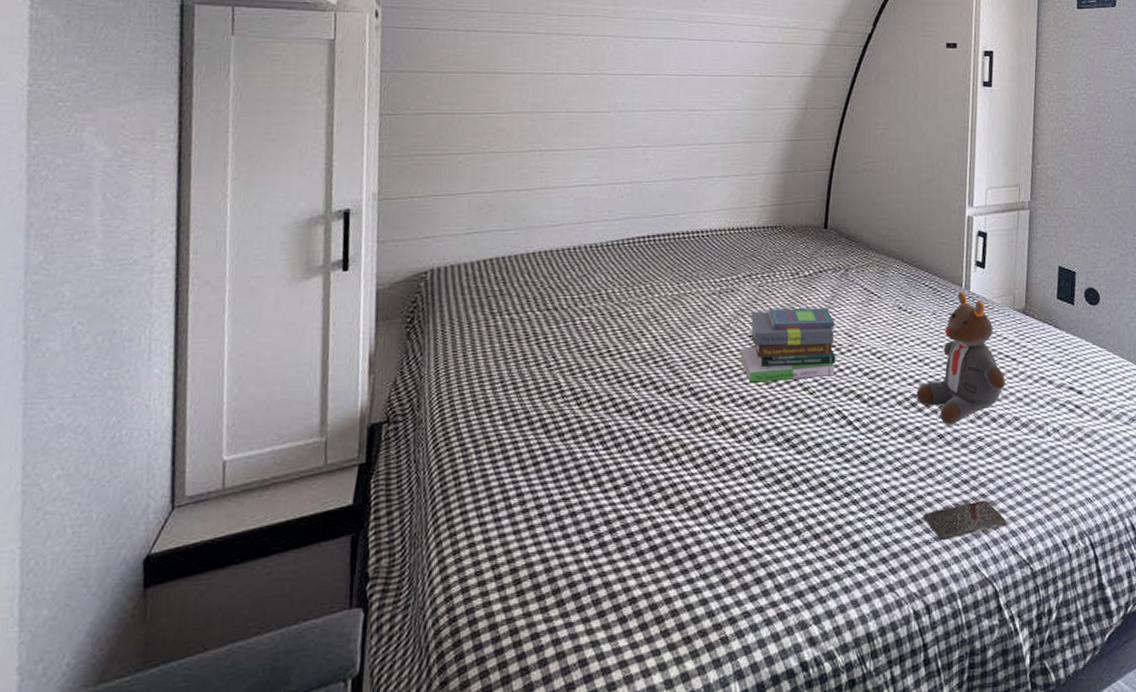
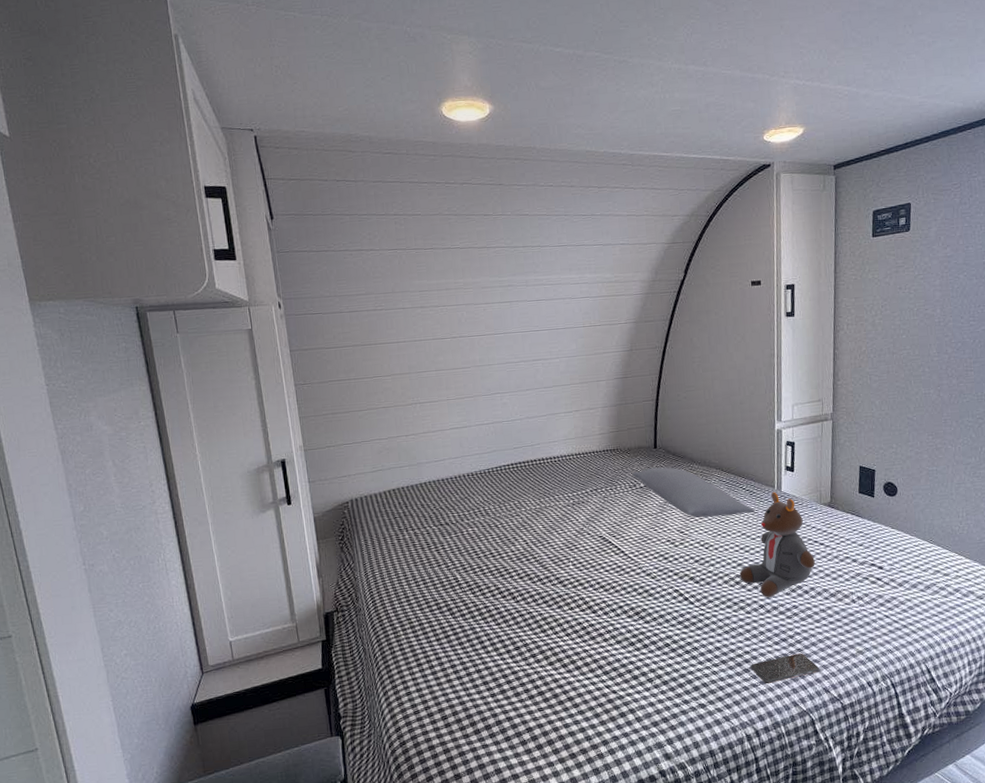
books: present [740,307,836,383] -> none [593,511,672,572]
pillow: none [794,252,938,319] -> present [631,467,755,518]

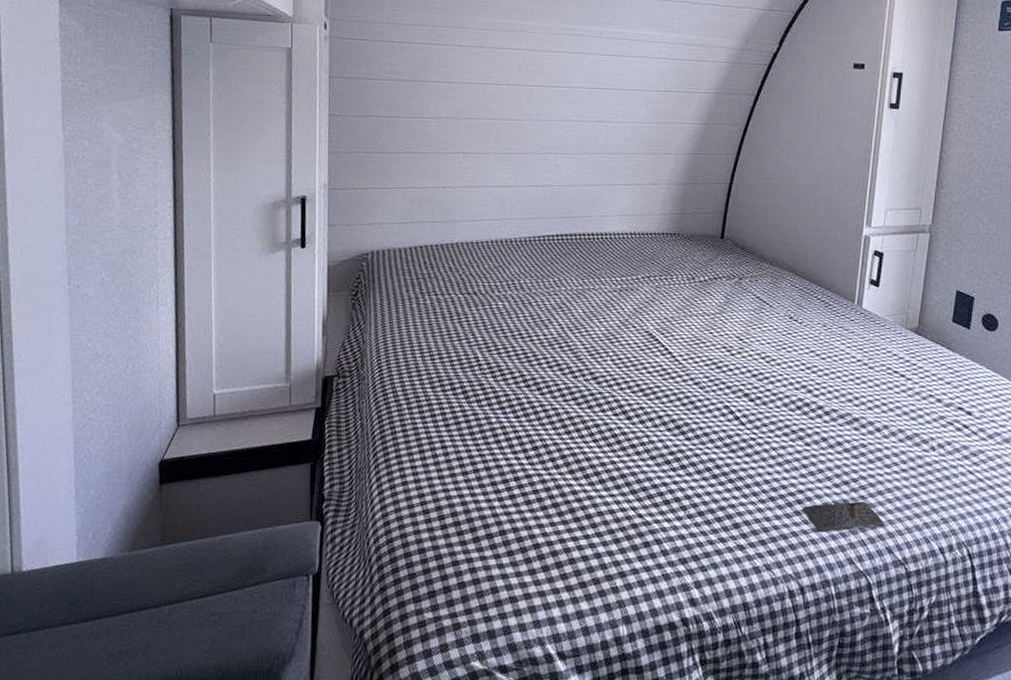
pillow: present [631,467,755,518] -> none [691,260,829,329]
teddy bear: present [739,492,815,598] -> none [802,307,892,430]

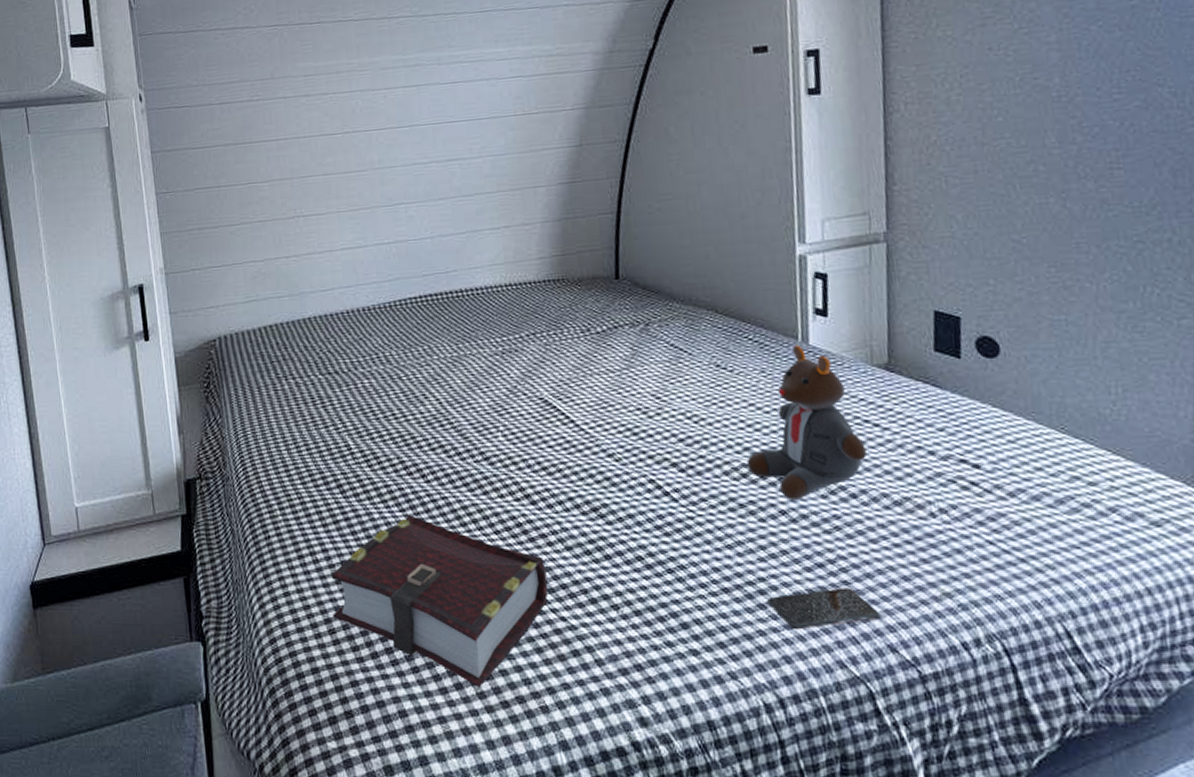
book: none [444,420,632,570] -> present [331,514,548,687]
teddy bear: none [802,307,892,430] -> present [746,345,867,500]

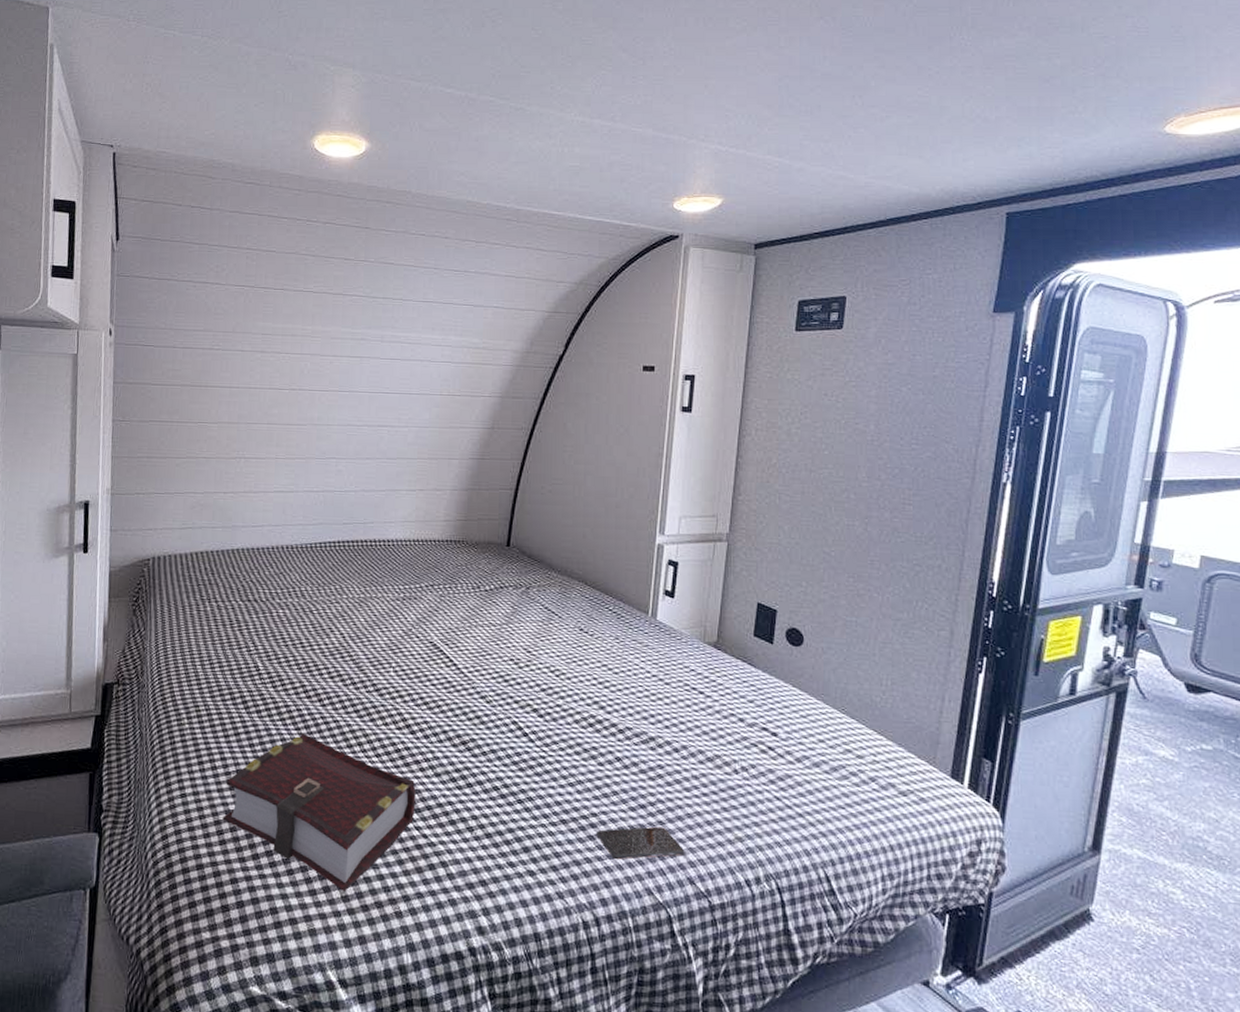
teddy bear: present [746,345,867,500] -> none [594,619,690,749]

